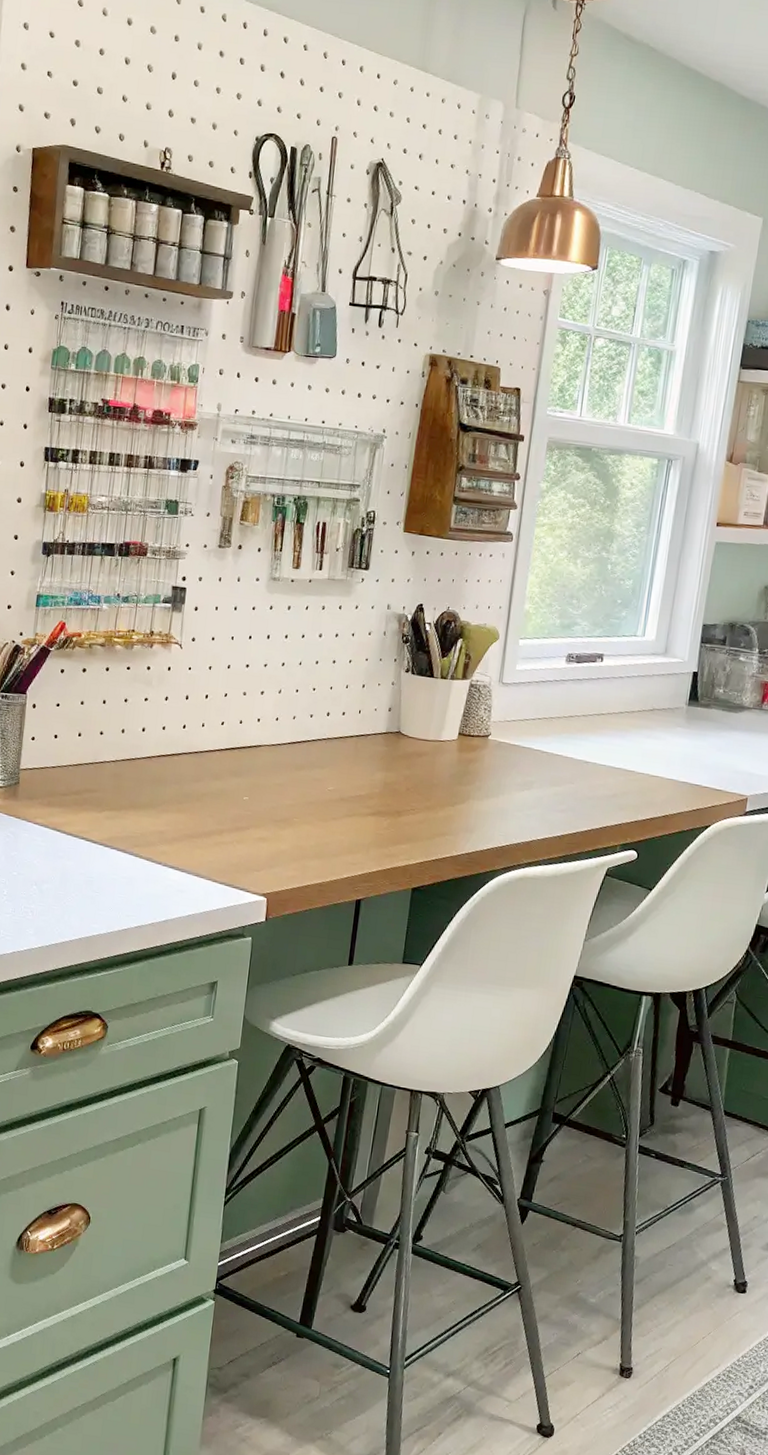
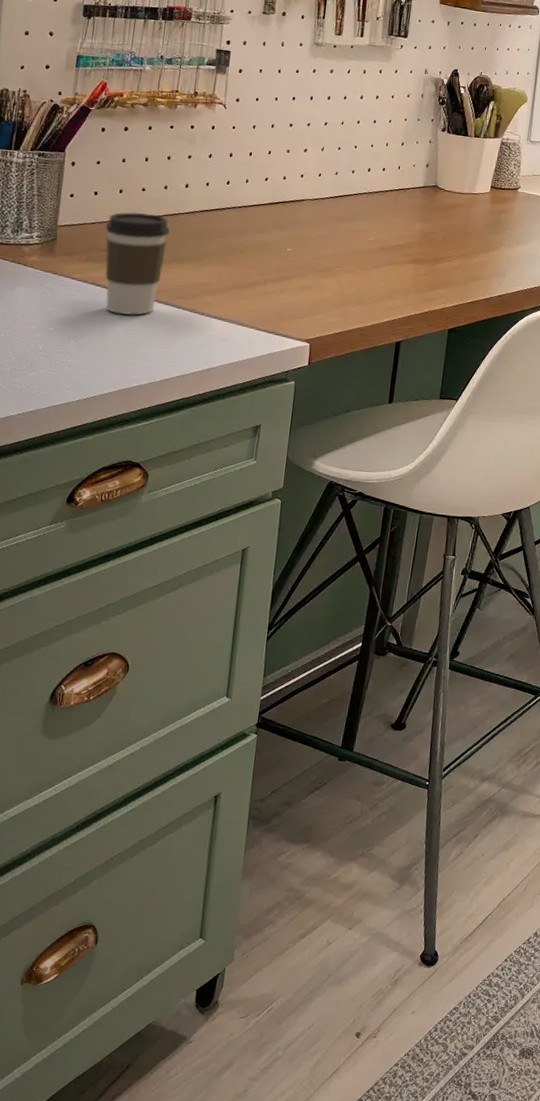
coffee cup: none [64,756,128,863] -> present [104,212,171,315]

